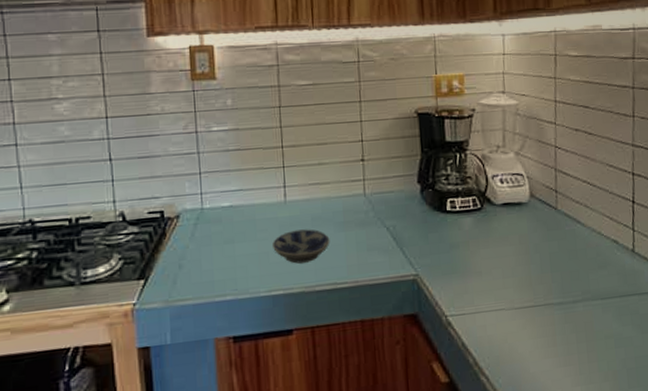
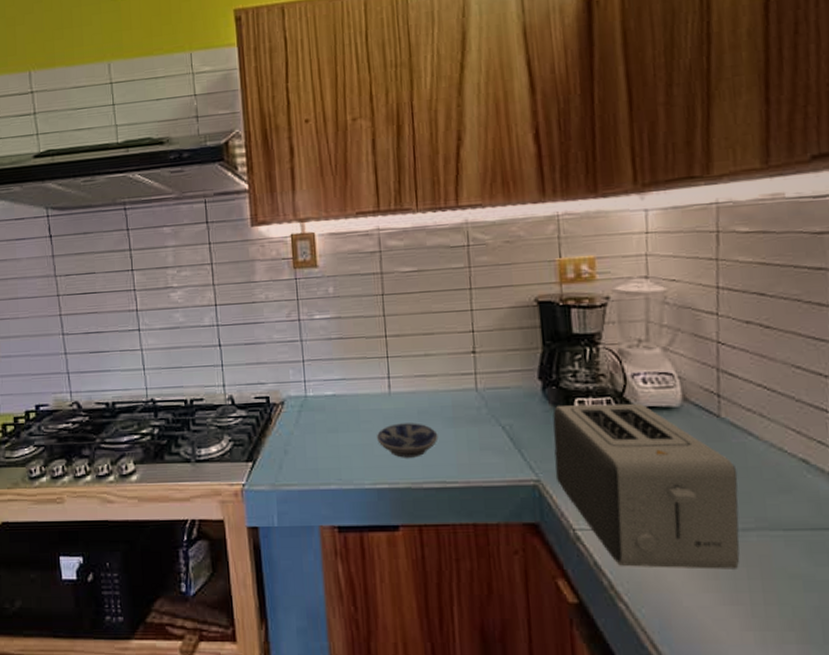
toaster: none [429,201,571,345] -> present [552,403,740,570]

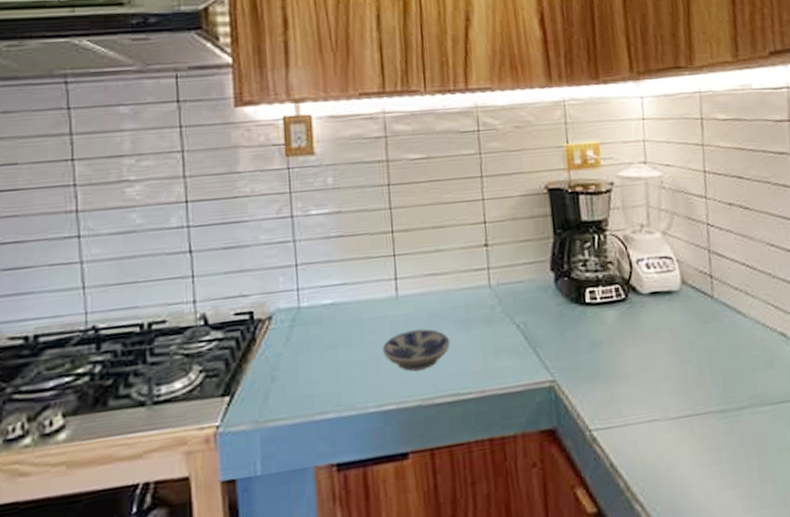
toaster: present [552,403,740,570] -> none [565,290,738,464]

